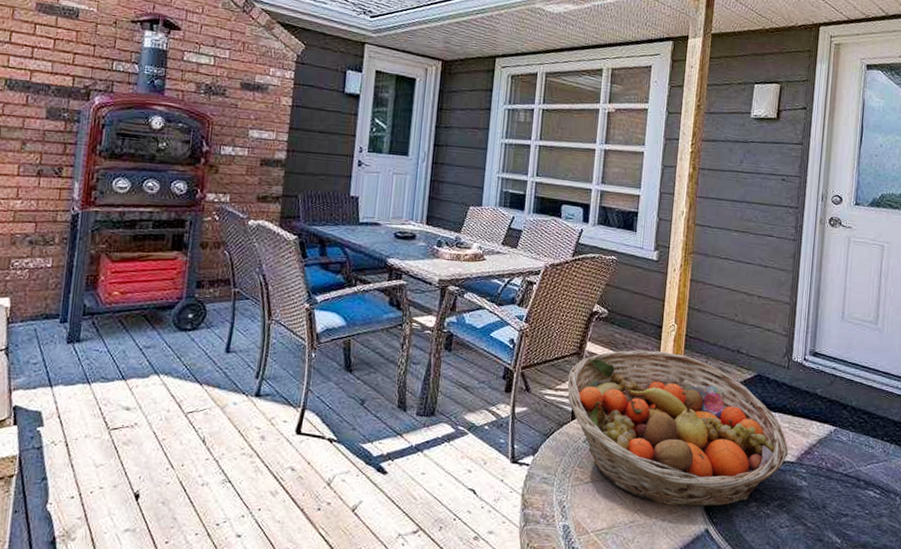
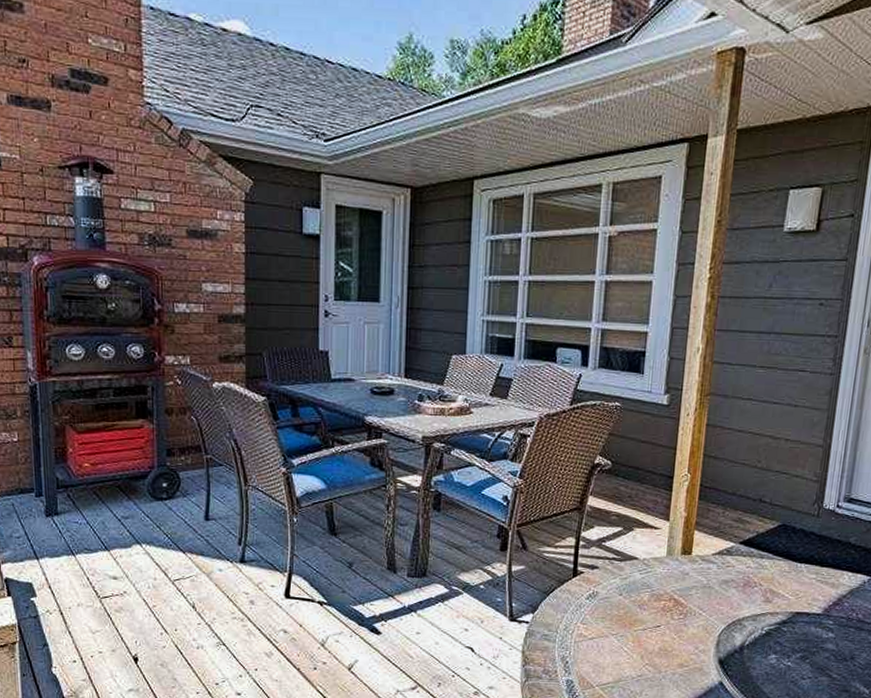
fruit basket: present [567,349,788,507] -> none [567,502,814,660]

